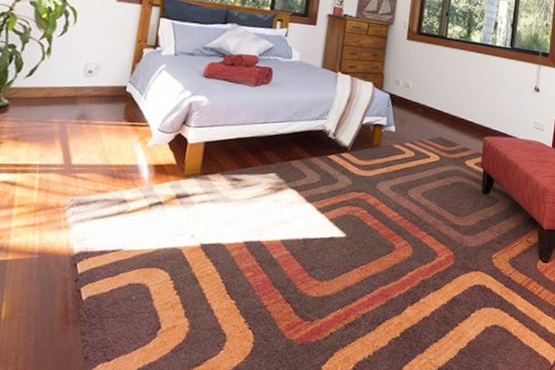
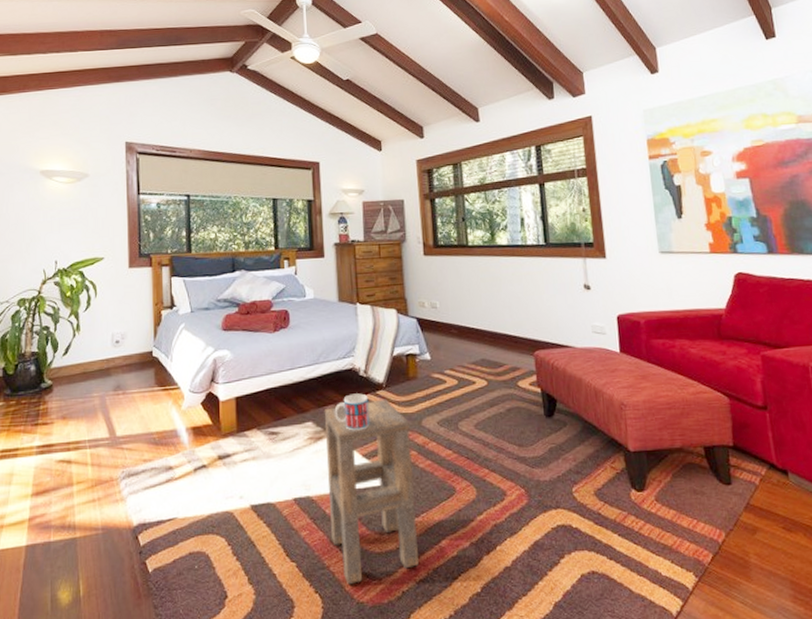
side table: none [274,161,365,324] -> present [324,399,419,585]
mug: none [298,152,333,187] -> present [334,393,370,431]

